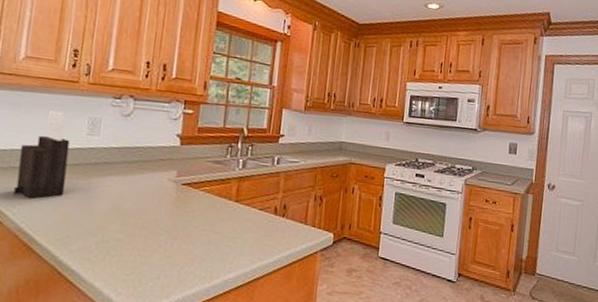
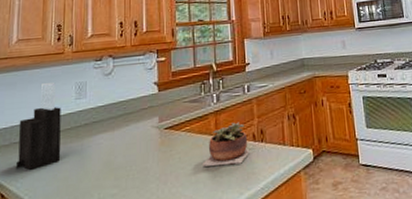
succulent plant: none [217,192,271,234] -> present [203,122,251,167]

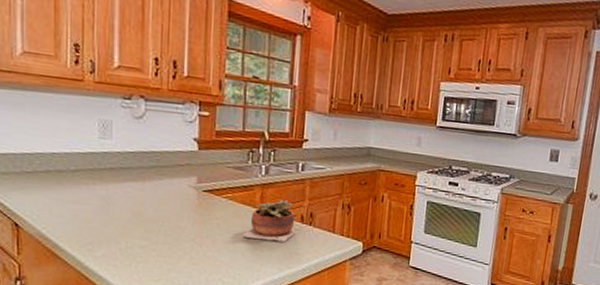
knife block: present [16,82,61,171] -> none [30,111,83,205]

